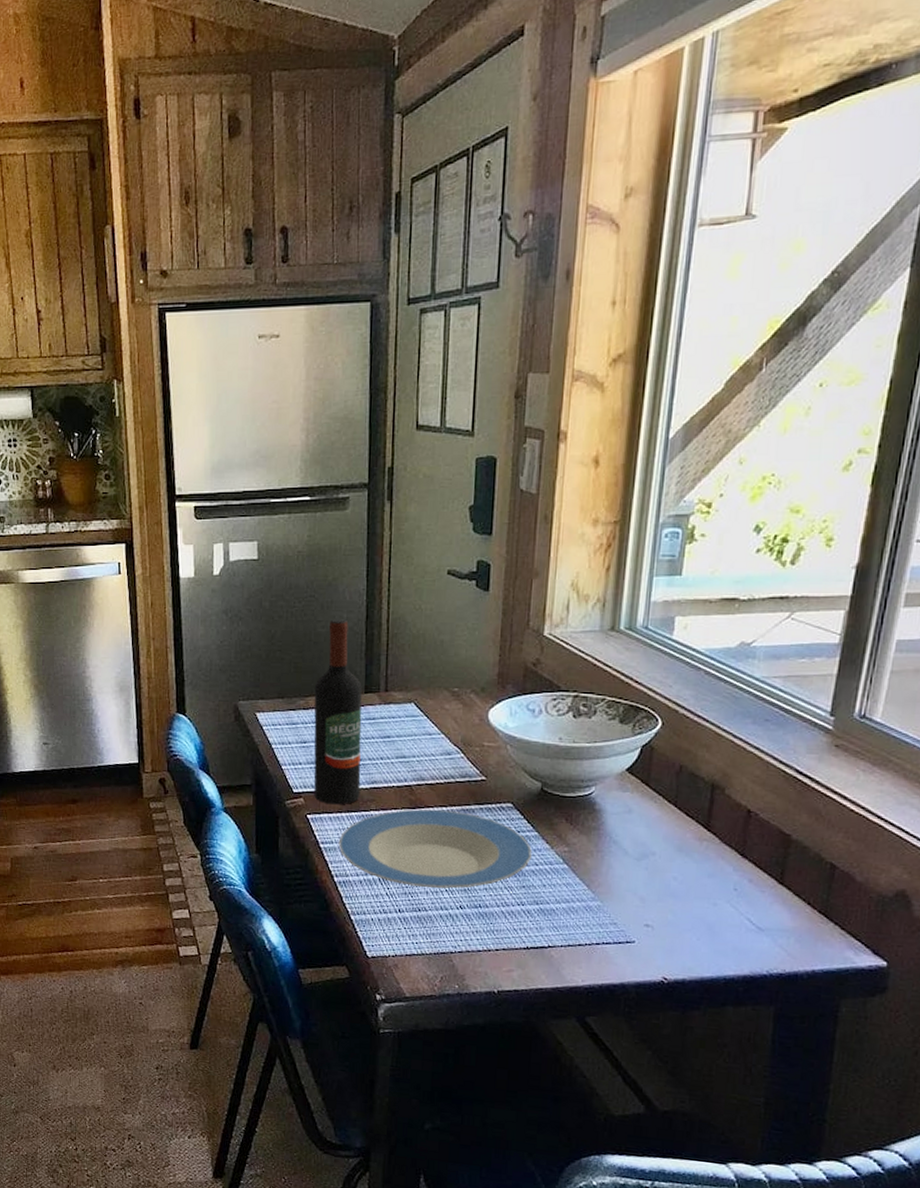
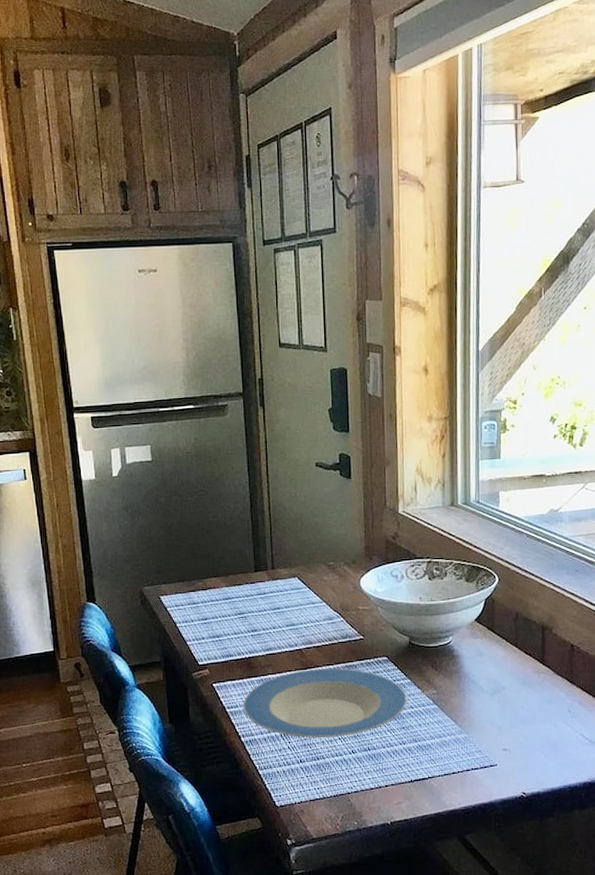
wine bottle: present [314,619,362,805] -> none [210,509,258,673]

